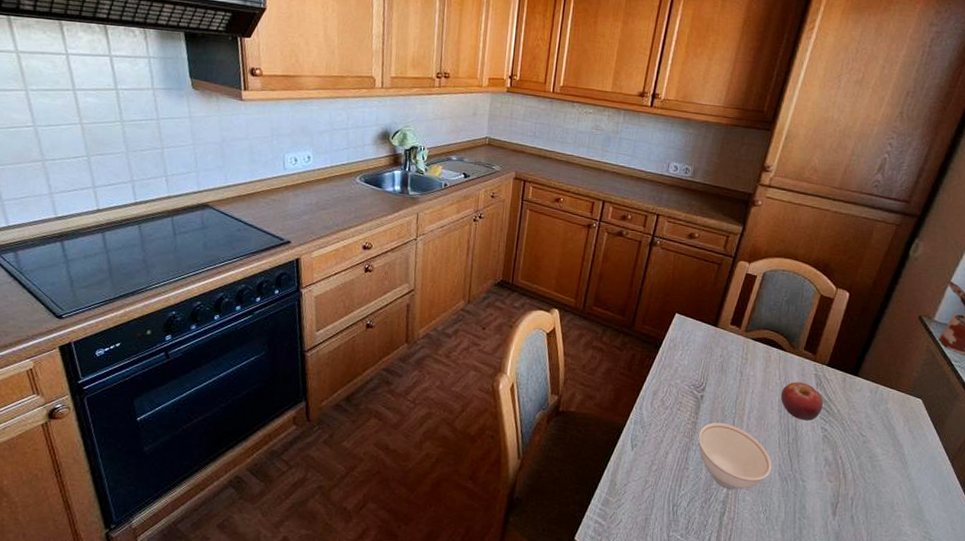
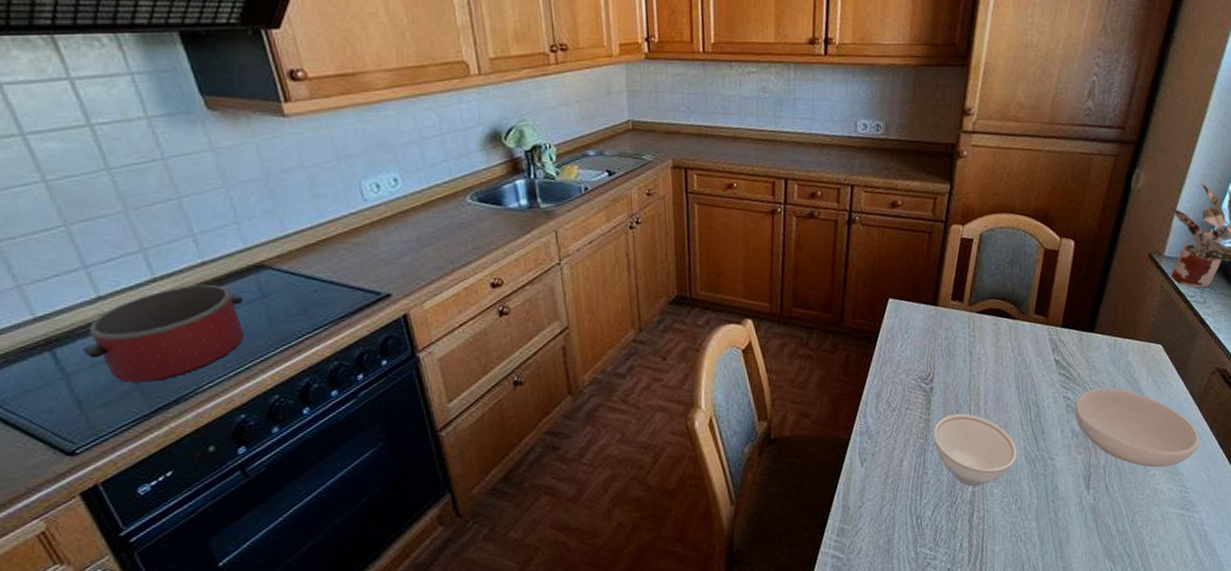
cooking pot: none [81,211,190,276] -> present [83,284,245,383]
fruit: present [780,382,823,421] -> none [1016,350,1062,393]
bowl: none [830,426,950,512] -> present [1075,387,1200,468]

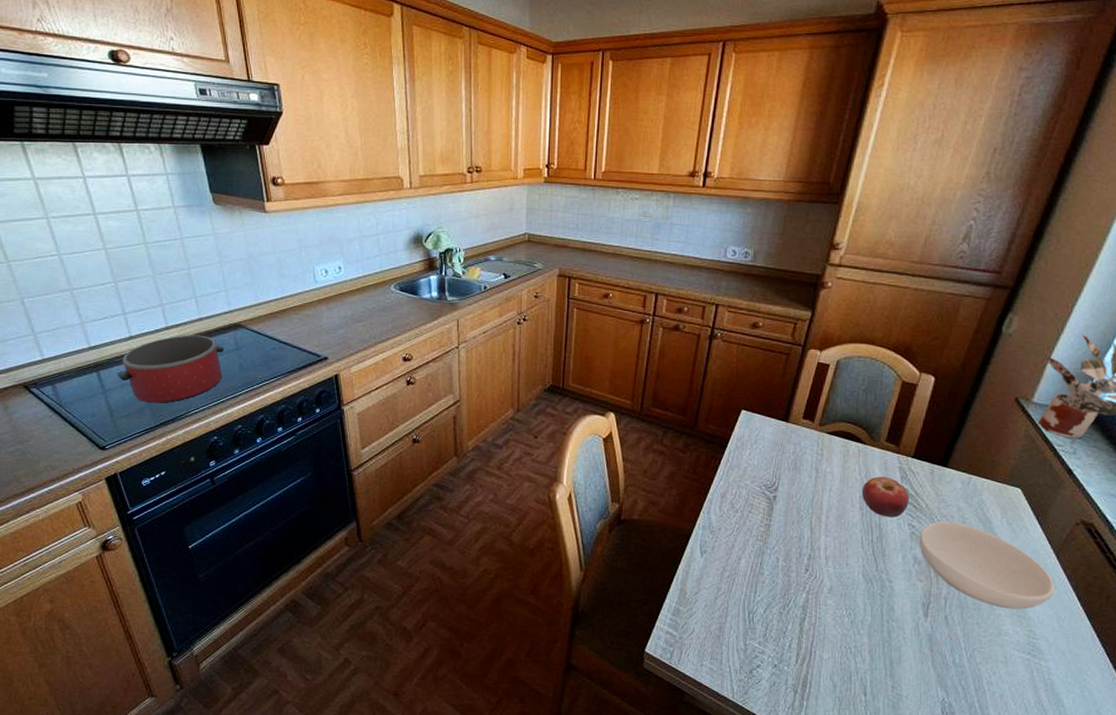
bowl: present [933,413,1017,486] -> none [772,523,855,593]
fruit: none [1016,350,1062,393] -> present [861,476,909,518]

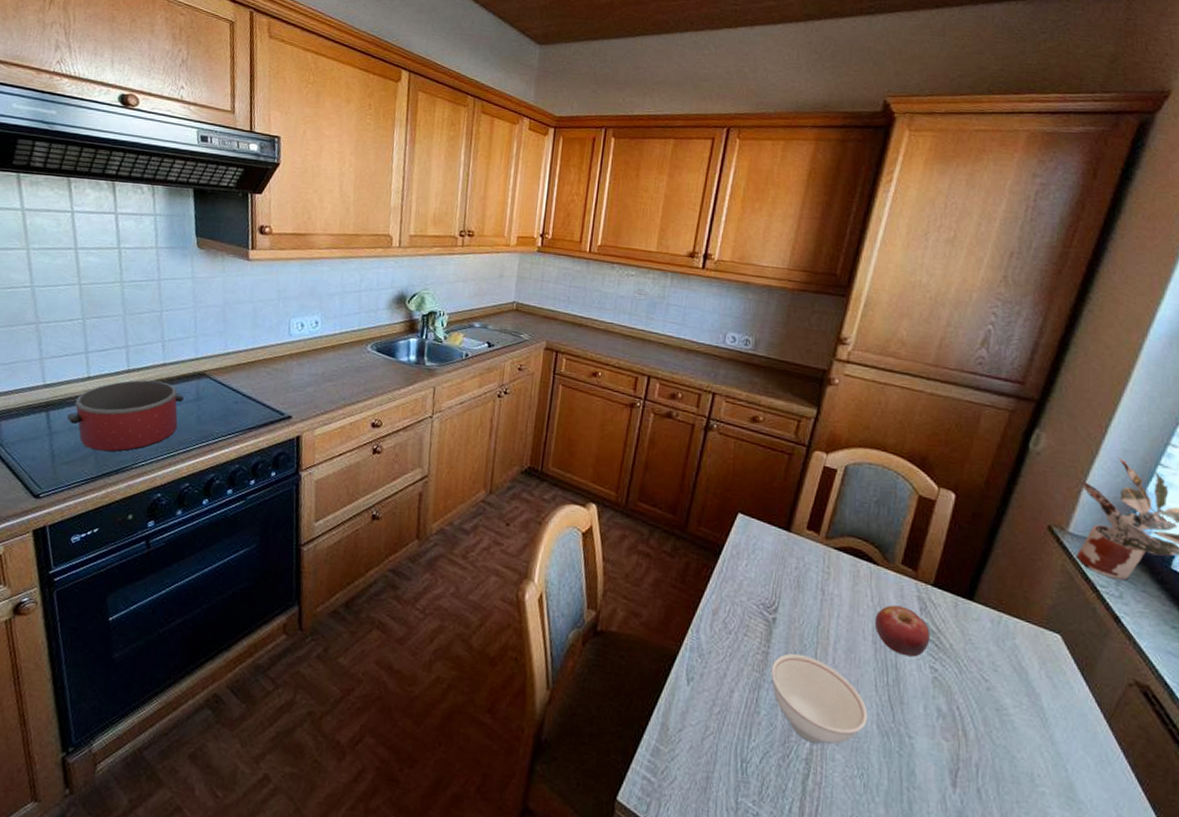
bowl: none [772,523,855,593] -> present [770,653,868,745]
bowl: present [919,521,1056,610] -> none [943,666,1110,790]

